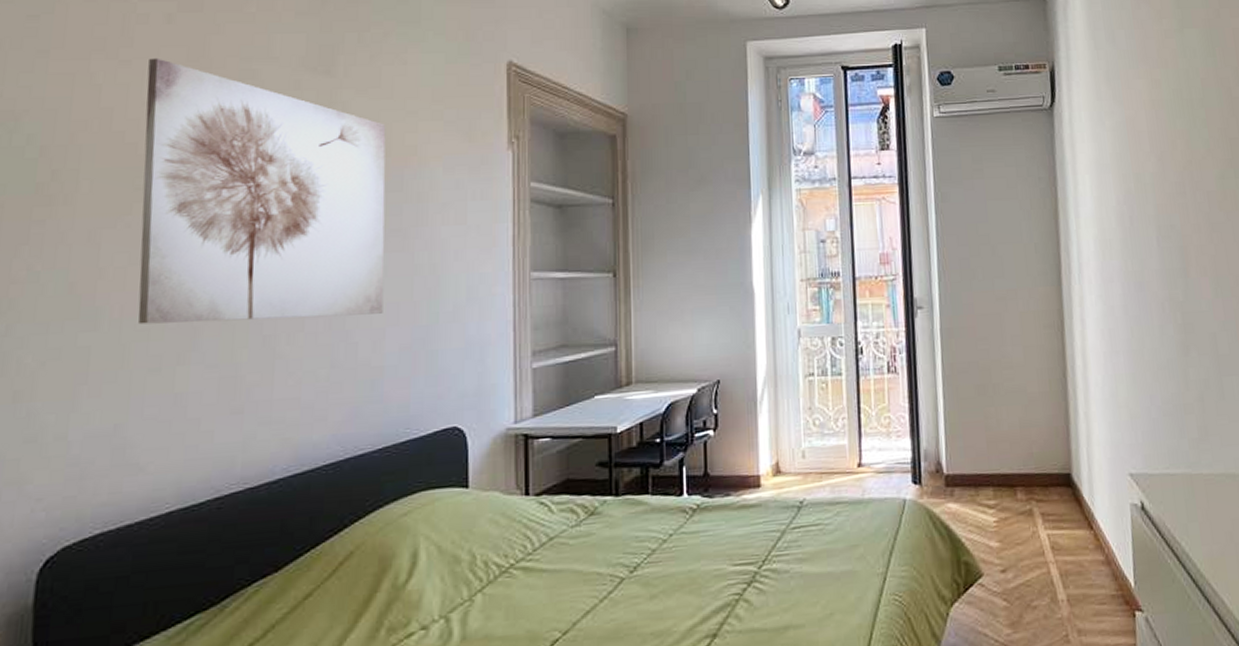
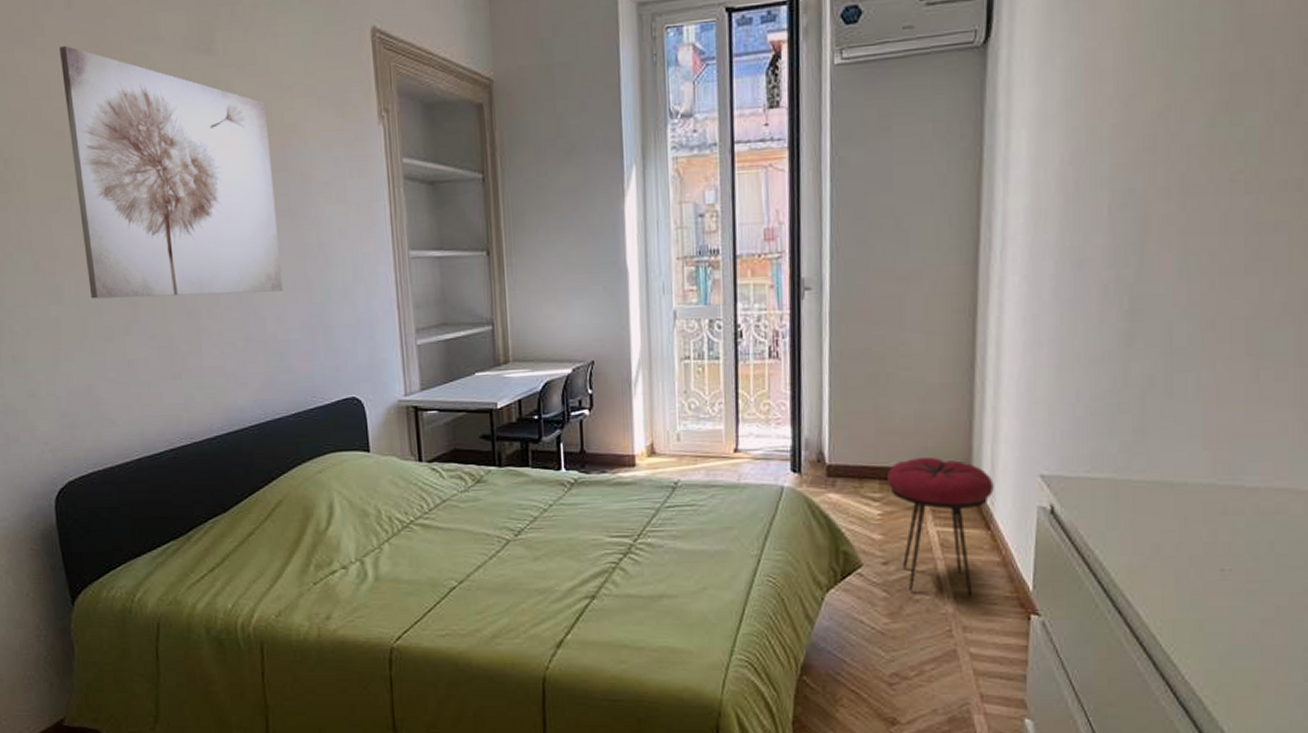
stool: none [1000,462,1093,599] -> present [887,457,994,598]

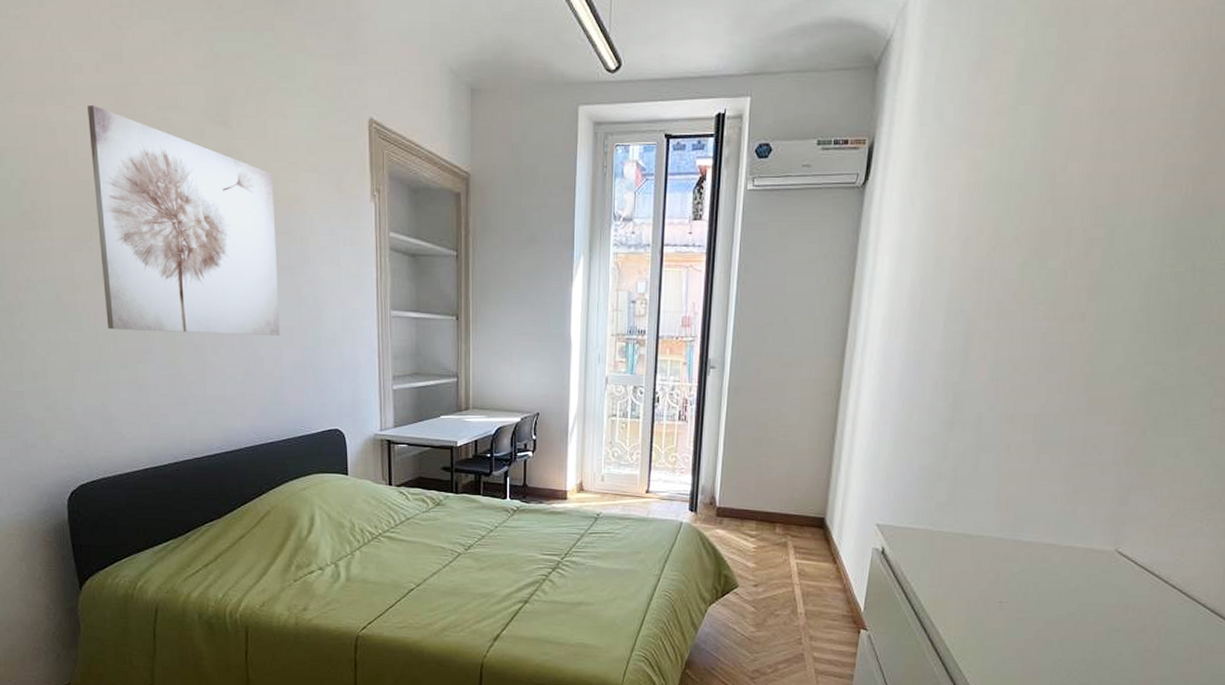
stool: present [887,457,994,598] -> none [762,506,842,615]

